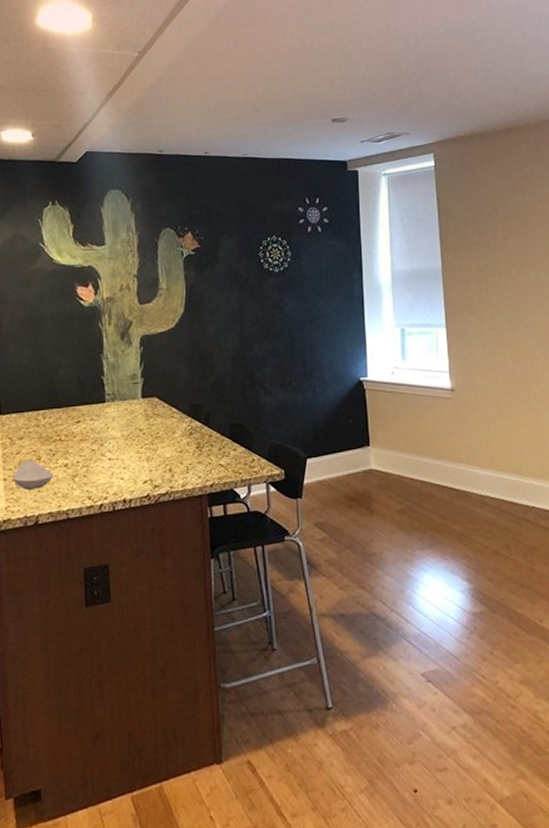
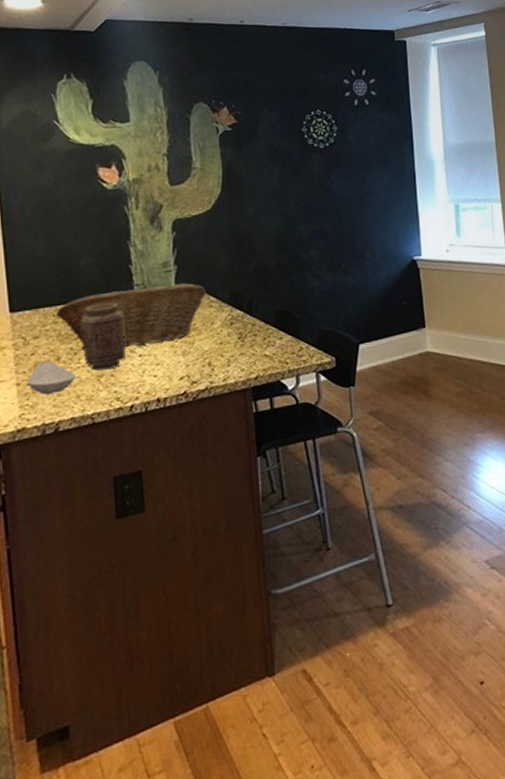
fruit basket: none [38,394,169,452] -> present [56,283,206,350]
vase: none [59,410,97,471] -> present [80,302,125,371]

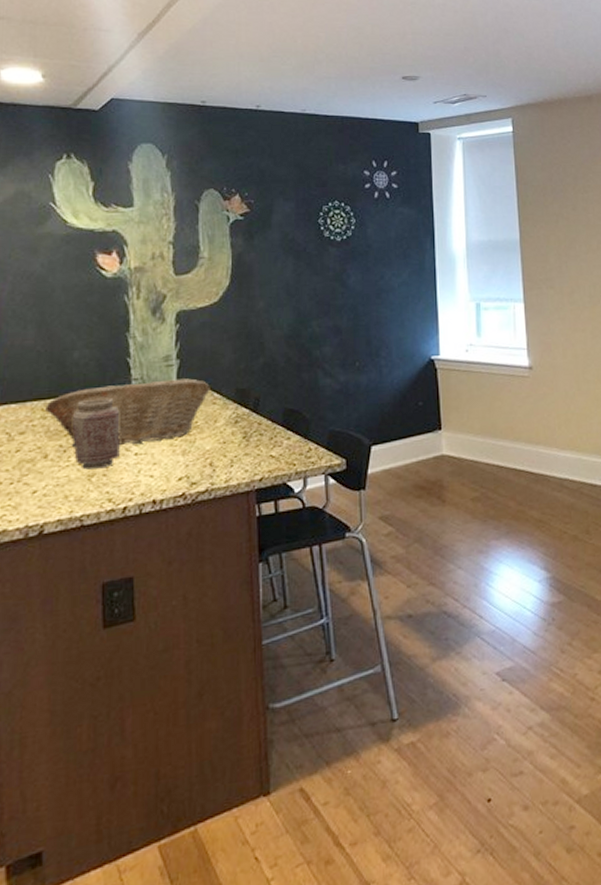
spoon rest: present [28,360,75,394] -> none [11,458,64,494]

